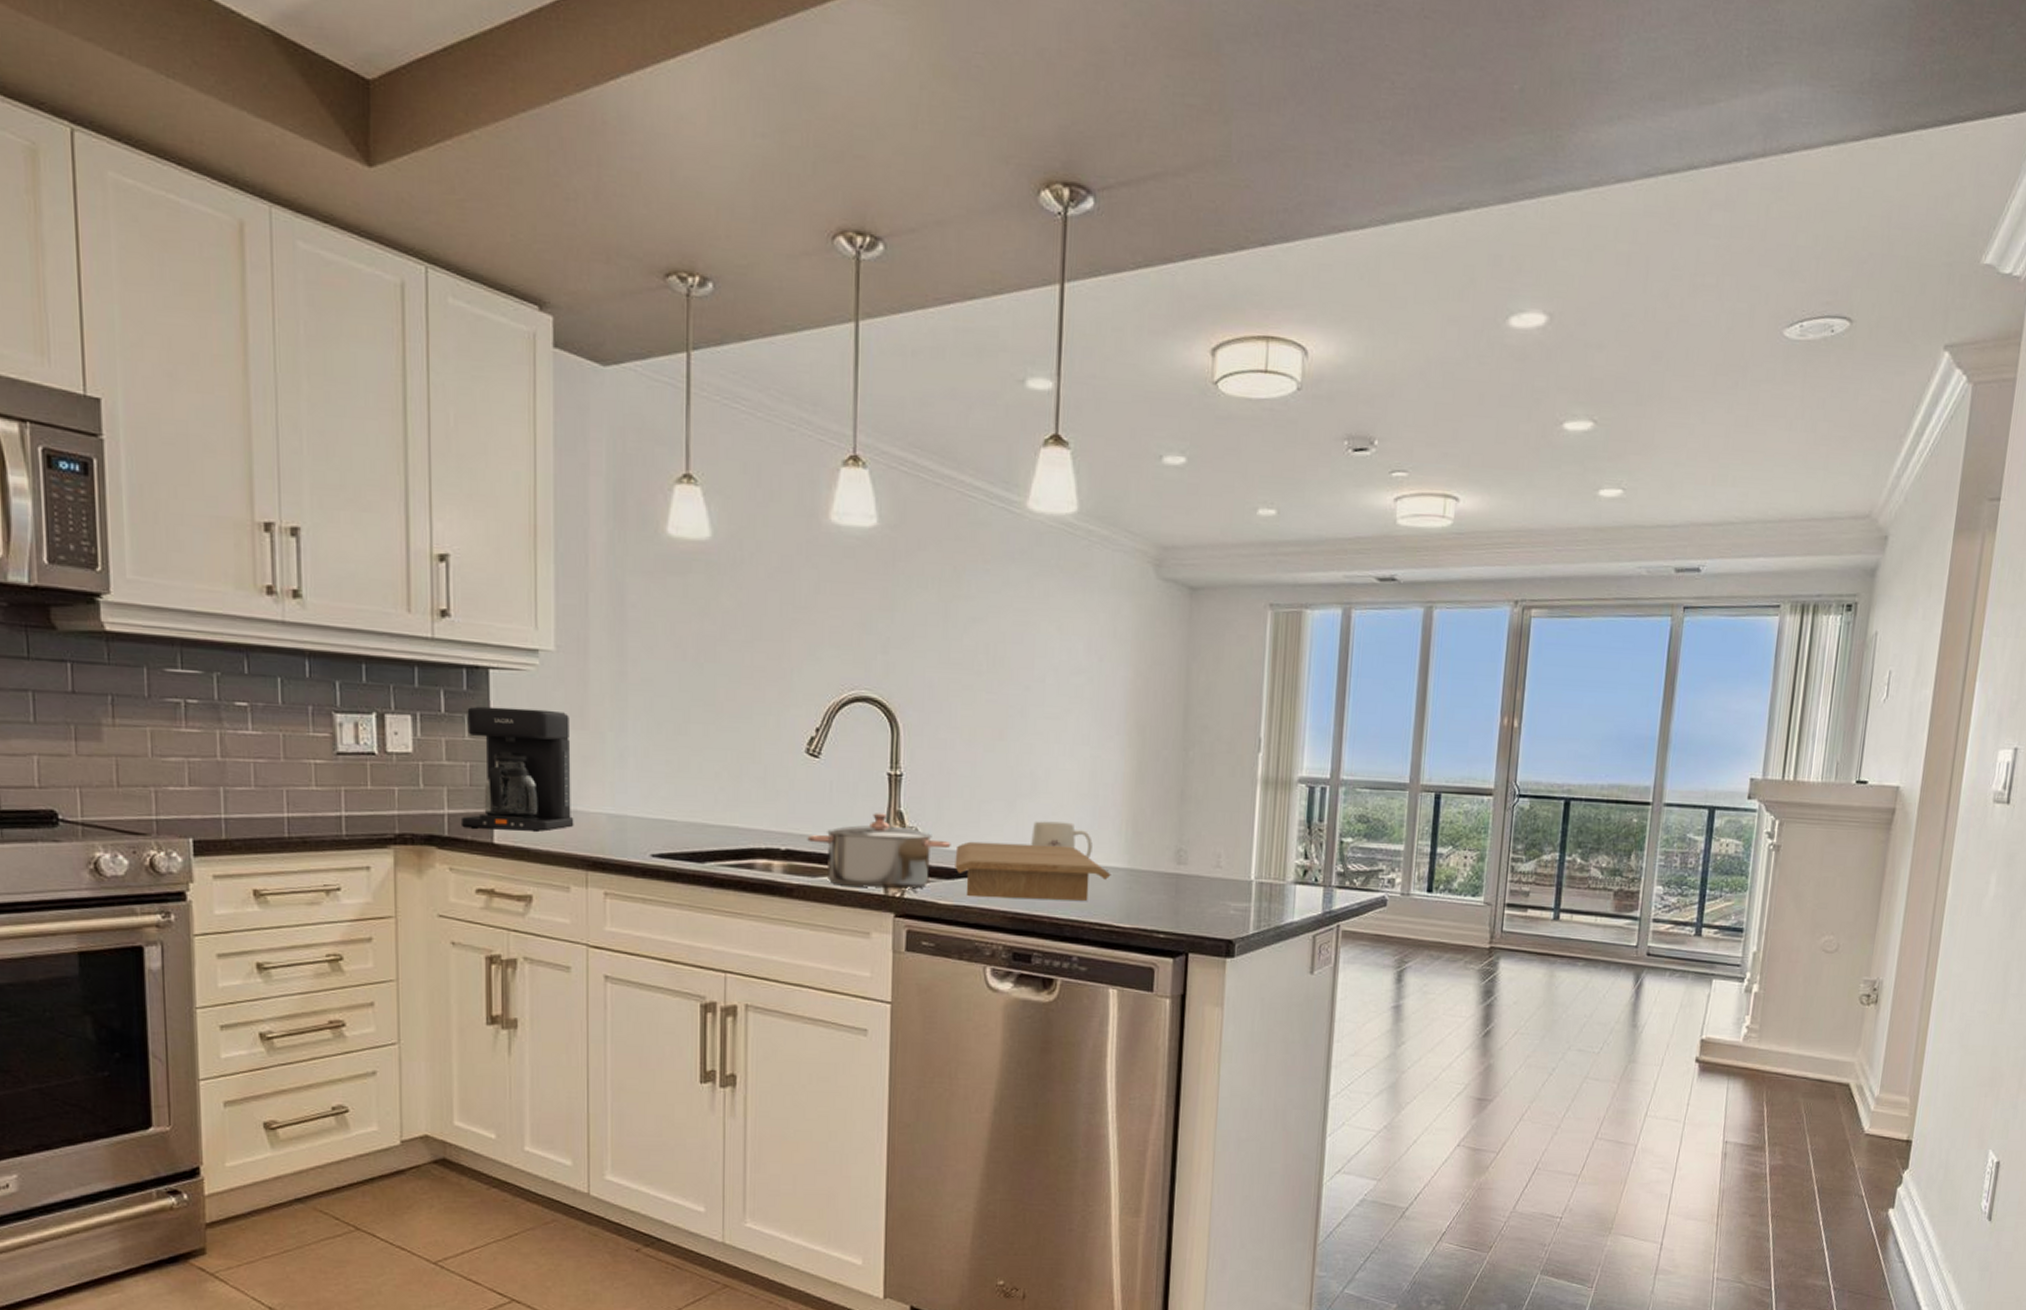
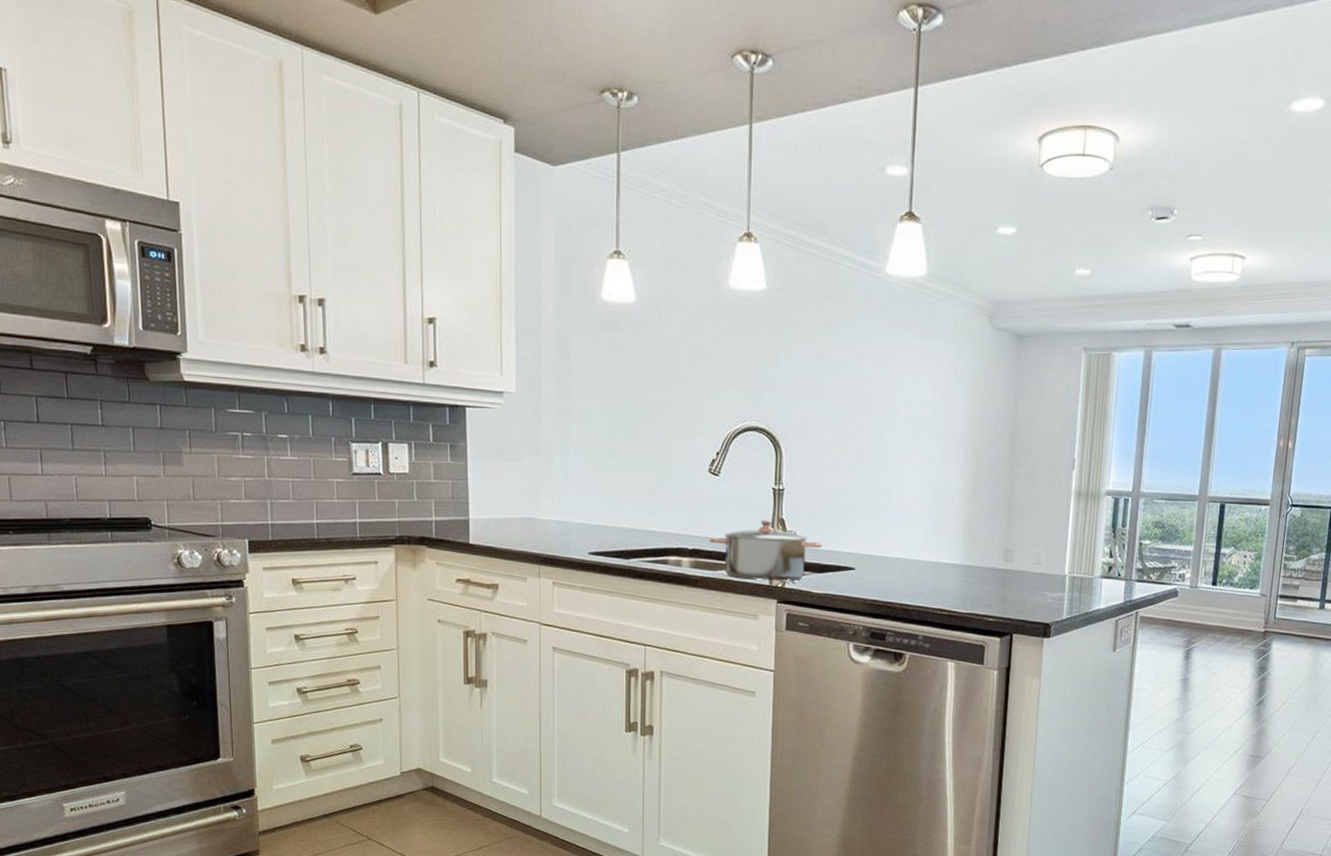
coffee maker: present [462,706,574,833] -> none [446,436,530,535]
cutting board: present [955,841,1111,901] -> none [825,542,951,591]
mug: present [1031,821,1093,859] -> none [886,526,936,557]

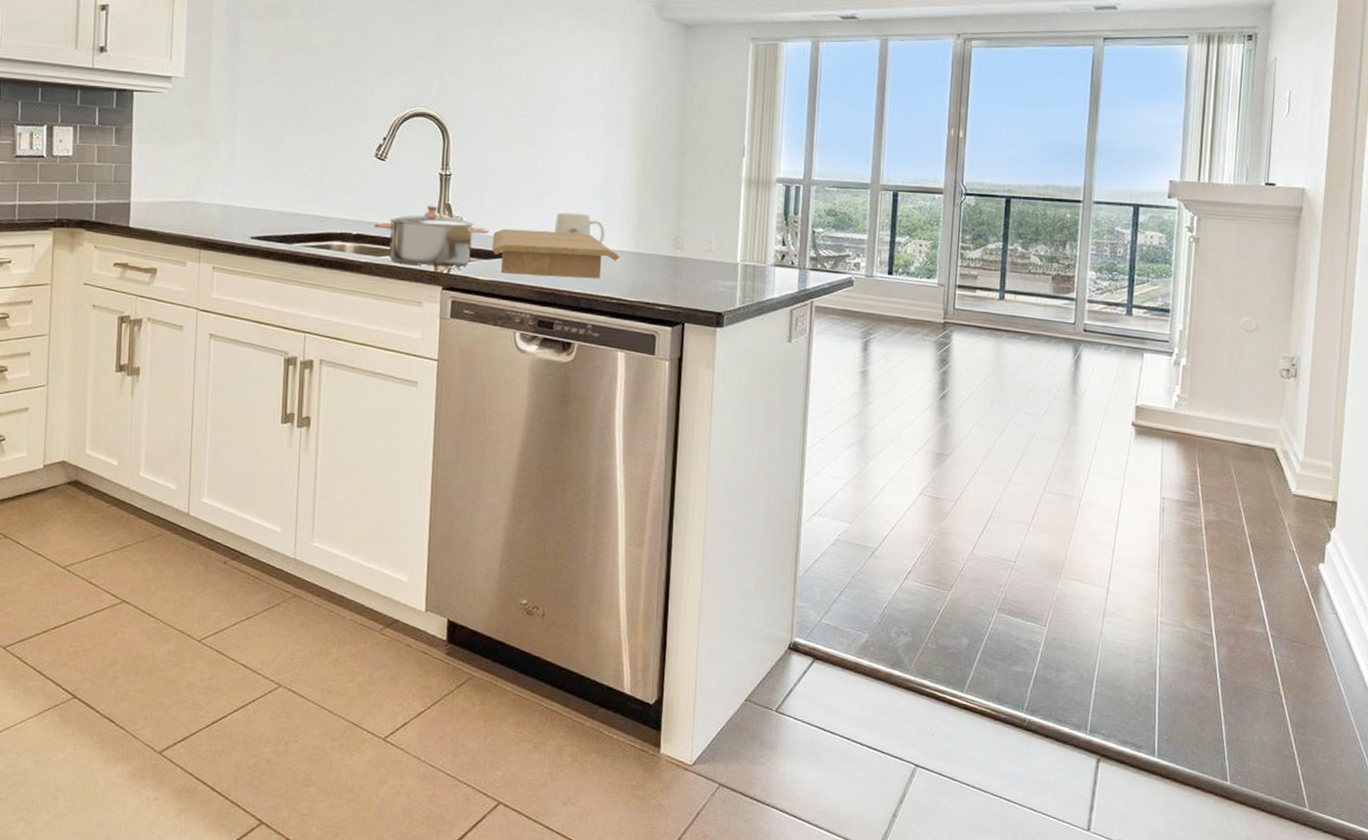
cutting board: none [825,542,951,591] -> present [492,228,620,278]
mug: none [886,526,936,557] -> present [554,212,605,243]

